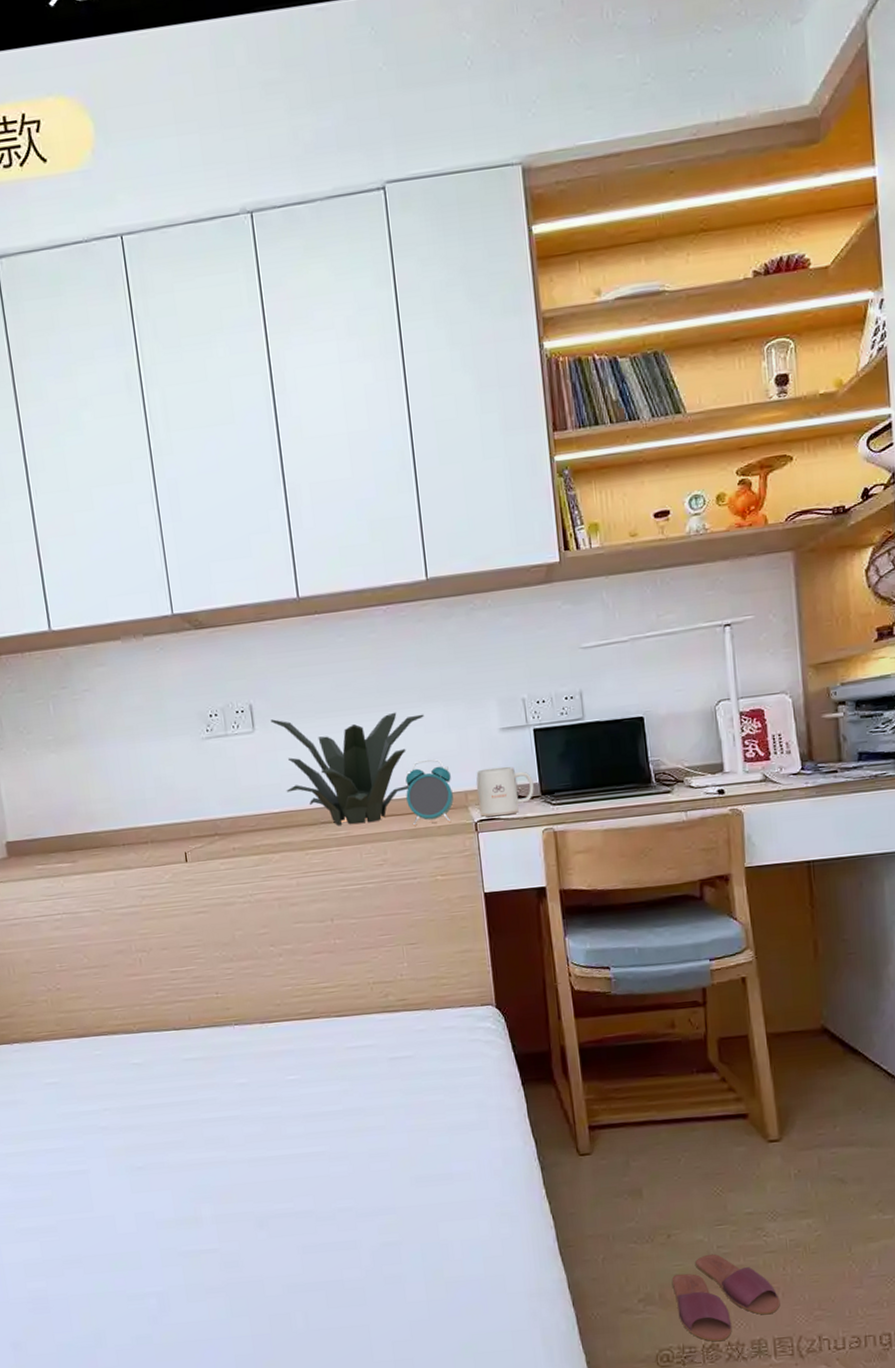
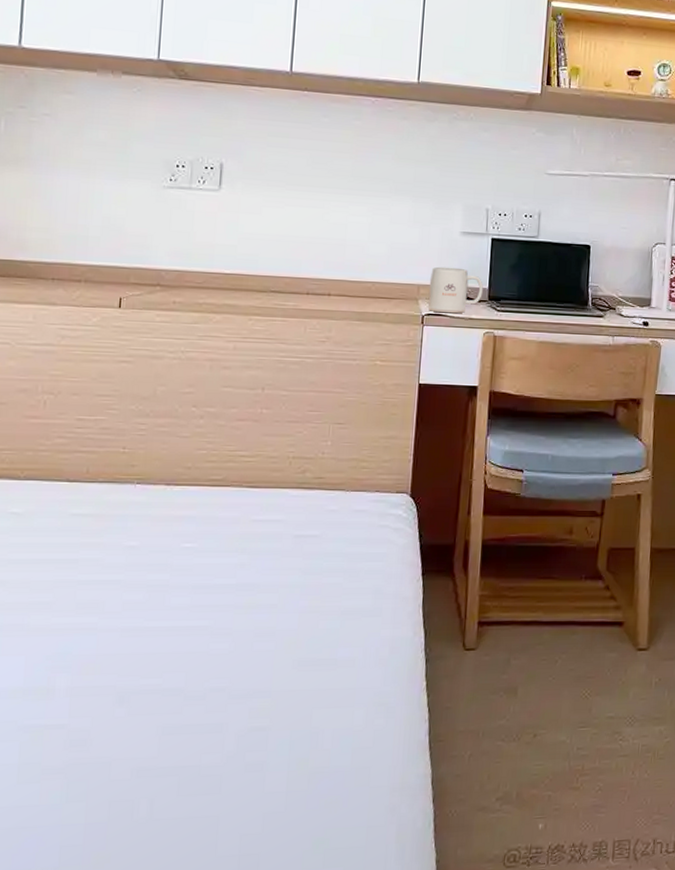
plant: present [270,712,424,825] -> none [239,182,392,299]
alarm clock: present [405,758,454,826] -> none [360,247,408,312]
slippers: present [672,1253,780,1342] -> none [531,755,625,843]

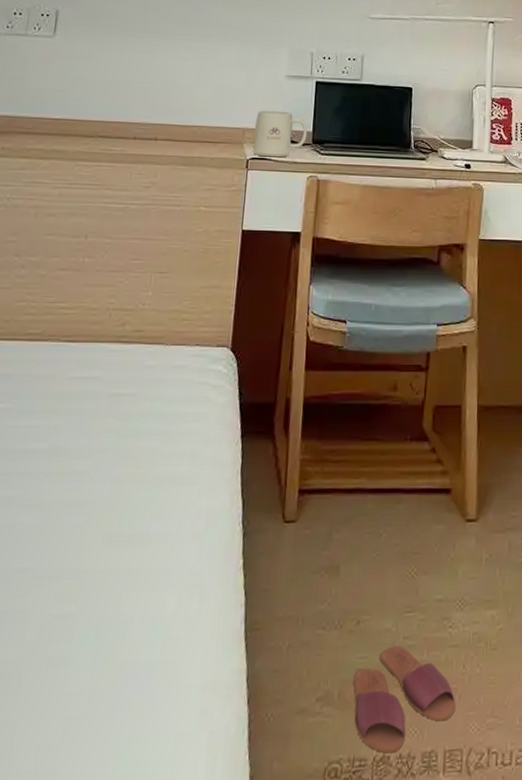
slippers: none [531,755,625,843] -> present [354,645,456,754]

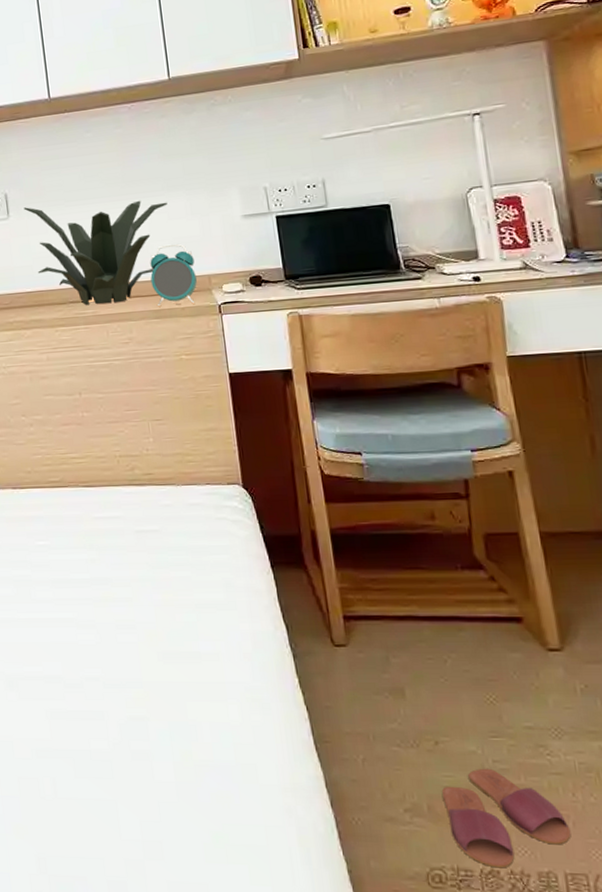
plant: none [71,28,220,144] -> present [23,200,168,305]
alarm clock: none [186,91,234,156] -> present [150,243,197,307]
mug: present [253,110,307,158] -> none [219,251,278,300]

